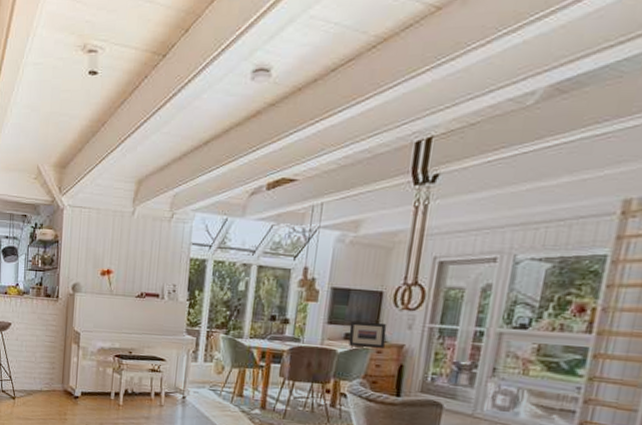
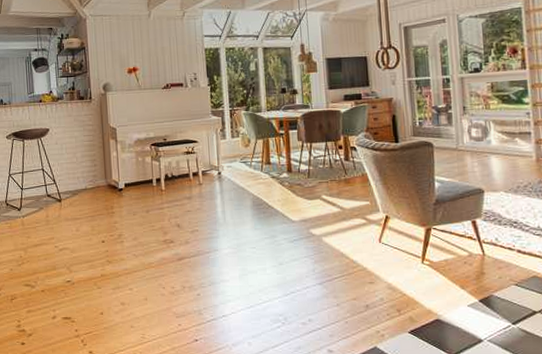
picture frame: present [348,322,387,348] -> none [346,82,377,106]

